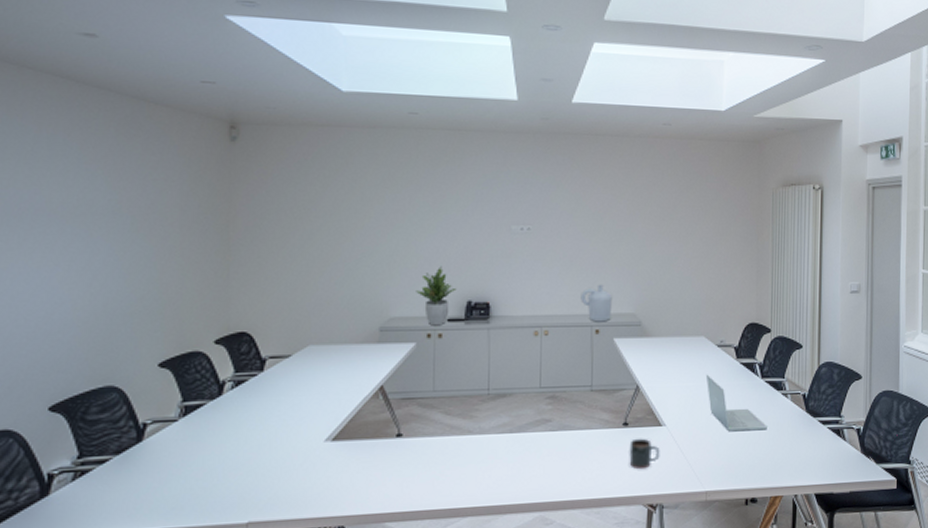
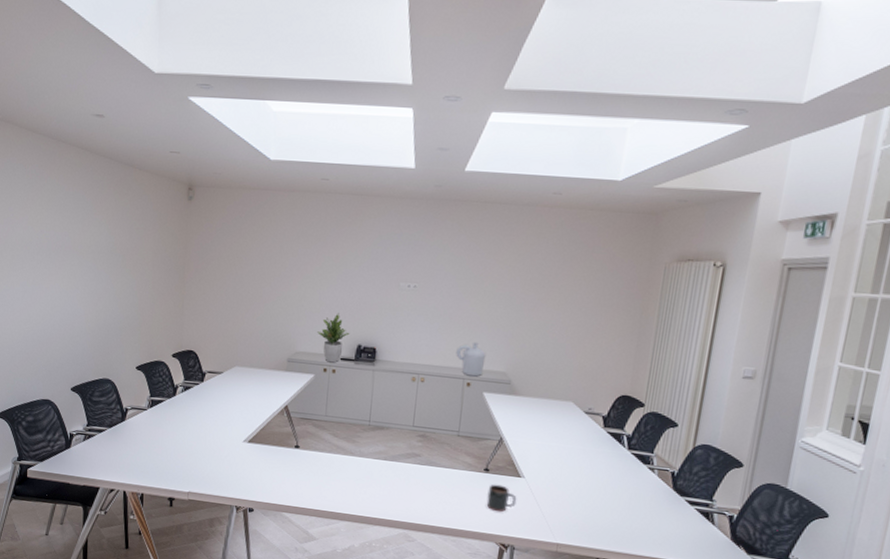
laptop: present [705,374,767,432] -> none [569,437,628,499]

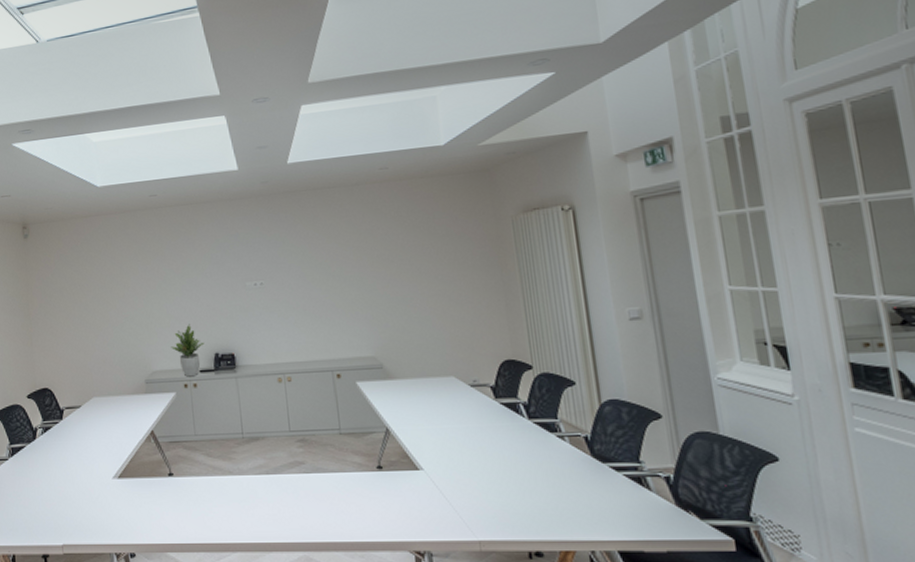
water jug: present [456,341,486,377] -> none [318,329,351,367]
mug: present [486,484,517,512] -> none [386,482,422,513]

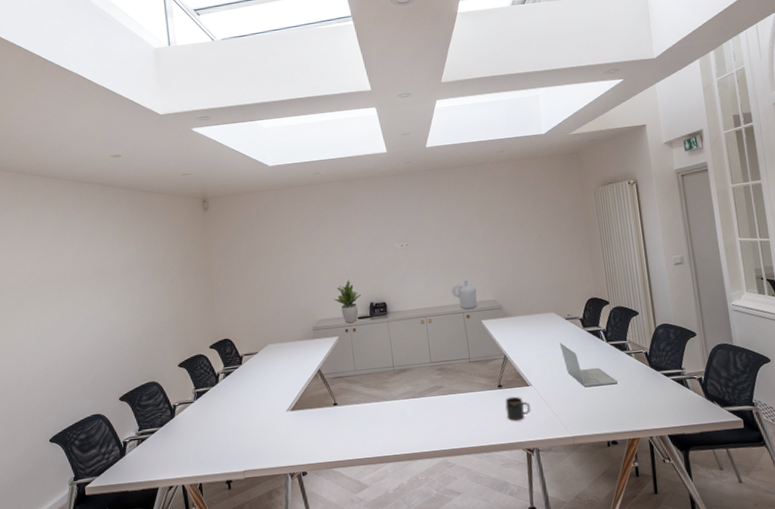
water jug: none [318,329,351,367] -> present [452,280,477,310]
mug: none [386,482,422,513] -> present [505,396,531,421]
laptop: none [461,416,544,478] -> present [559,342,618,388]

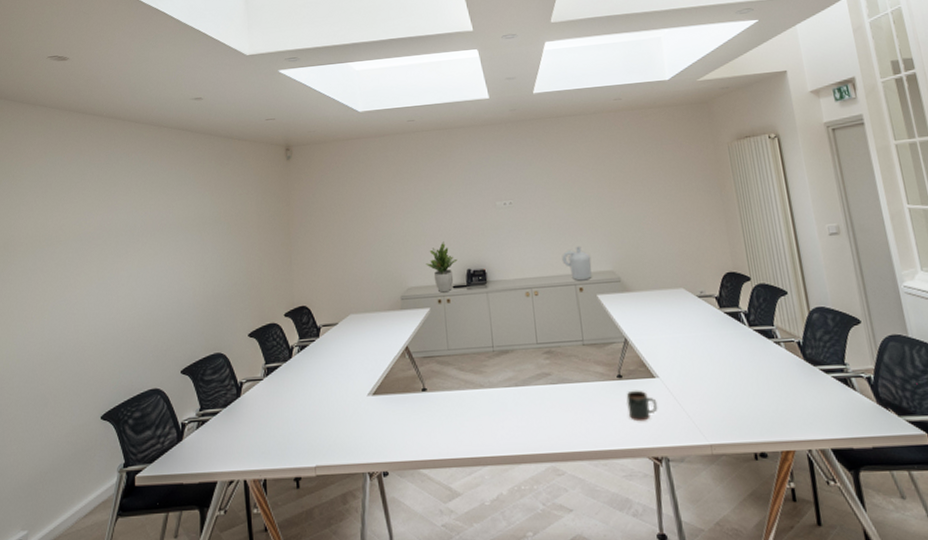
laptop: present [559,342,618,388] -> none [691,325,765,383]

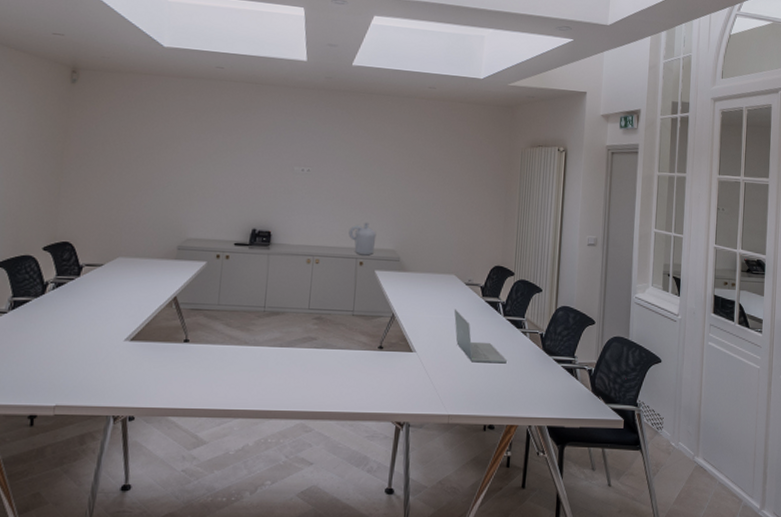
potted plant: present [426,241,458,293] -> none [210,197,244,249]
mug: present [626,390,658,420] -> none [382,361,410,389]
laptop: none [691,325,765,383] -> present [454,309,507,364]

